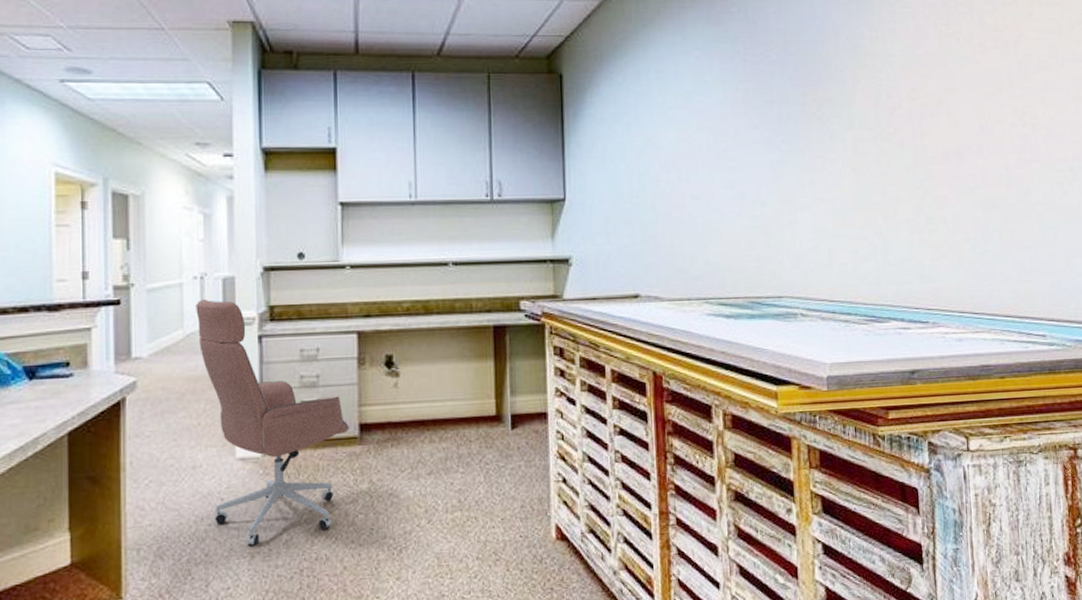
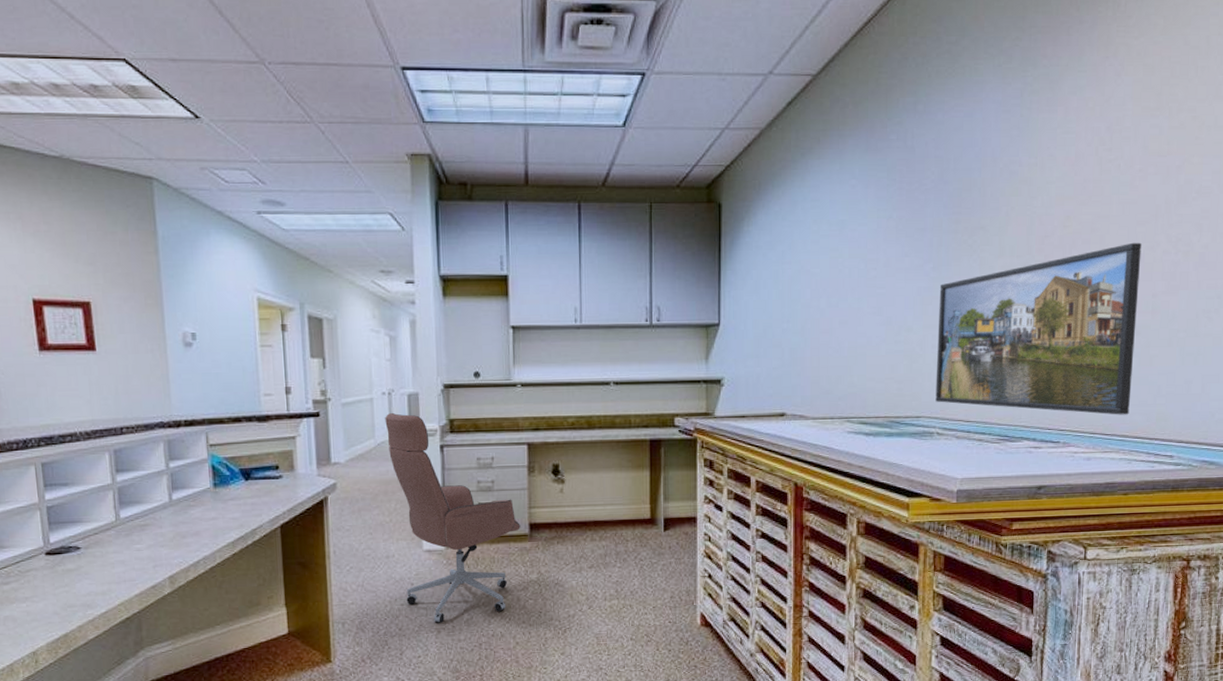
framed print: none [792,115,996,293] -> present [935,242,1142,415]

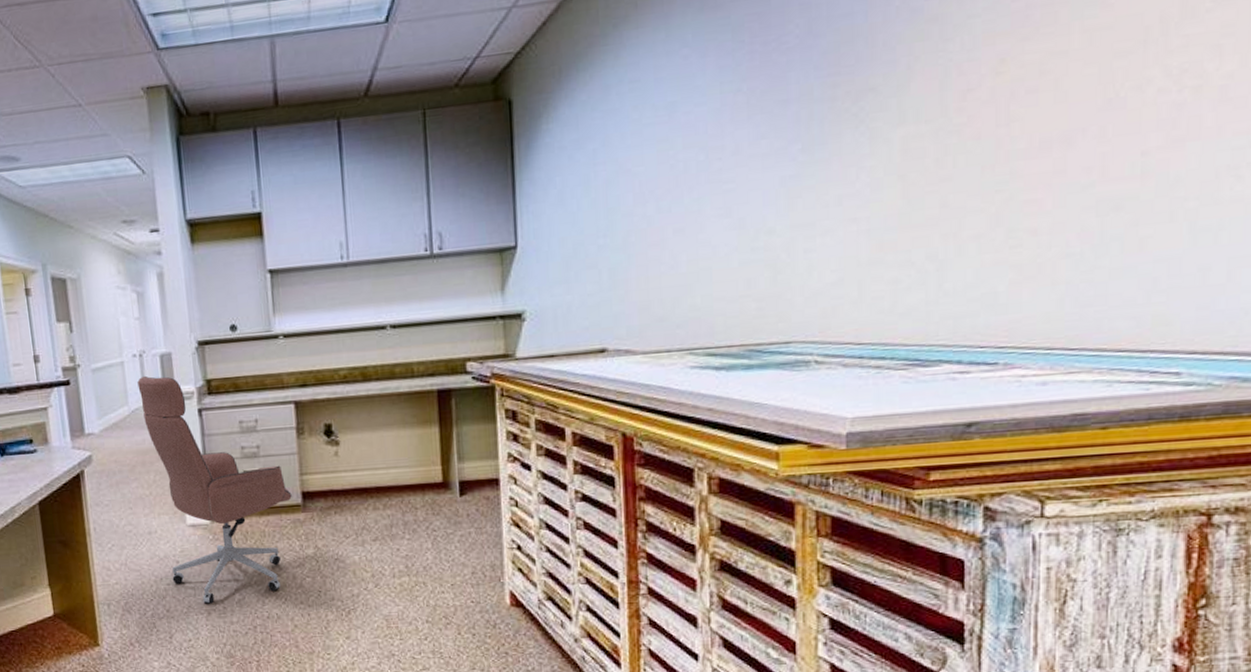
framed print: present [935,242,1142,415] -> none [811,81,1122,323]

